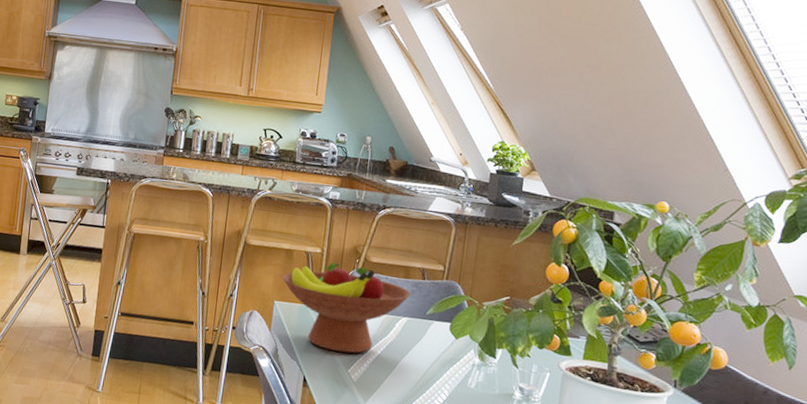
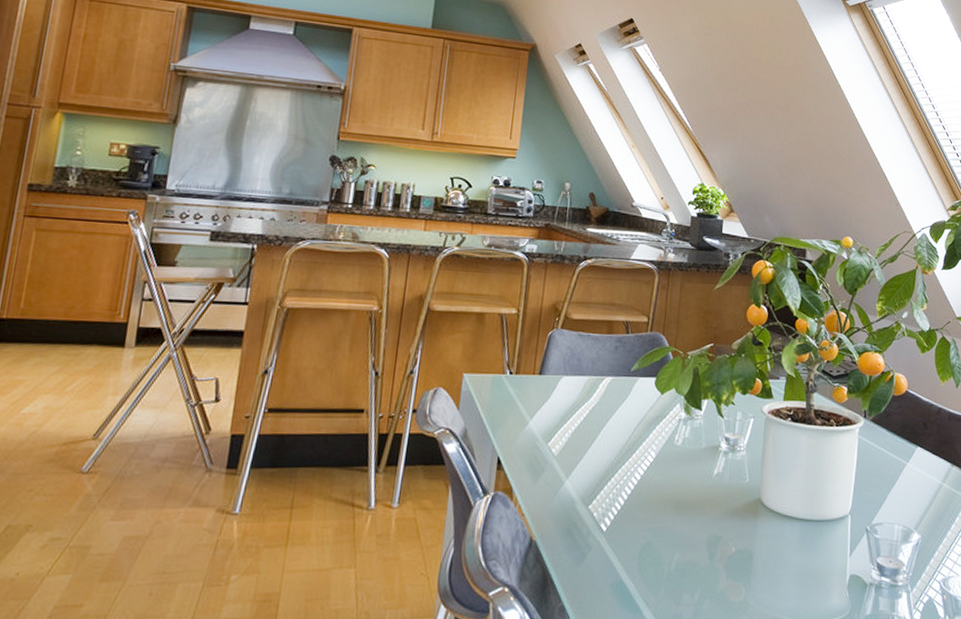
fruit bowl: present [282,262,411,353] -> none [472,323,615,424]

